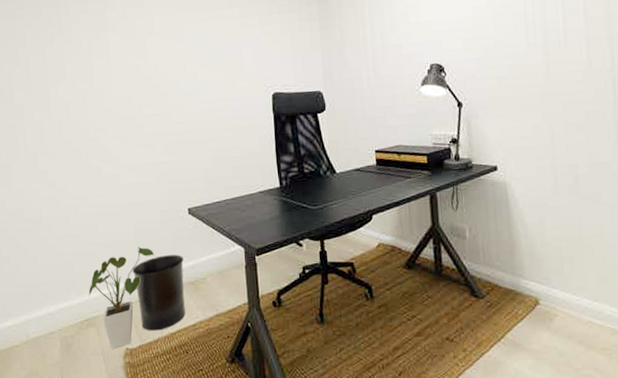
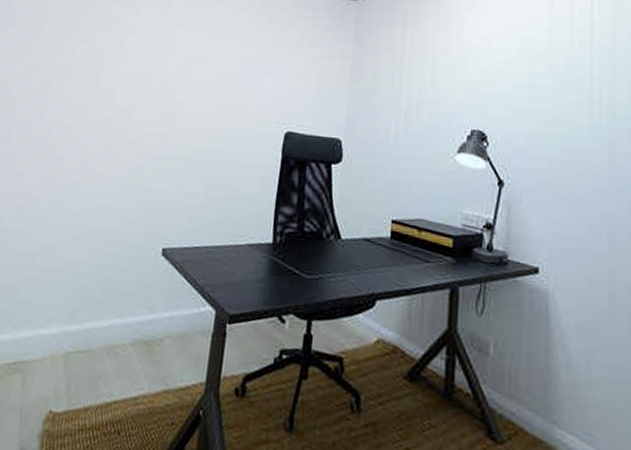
house plant: present [88,246,155,349] -> none [25,283,112,408]
waste bin: present [132,255,186,331] -> none [74,300,143,396]

